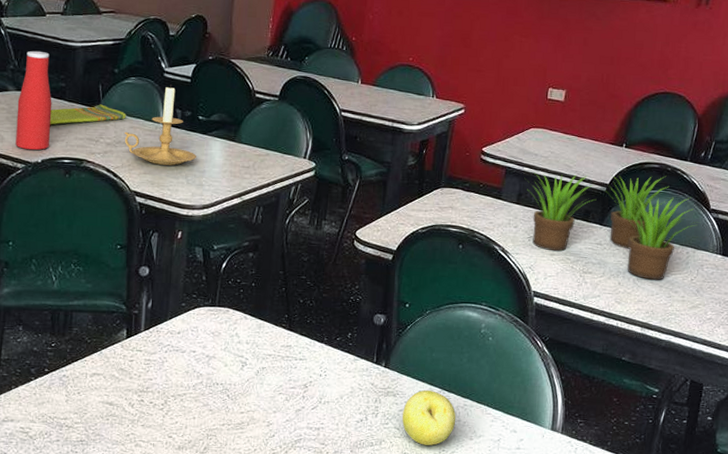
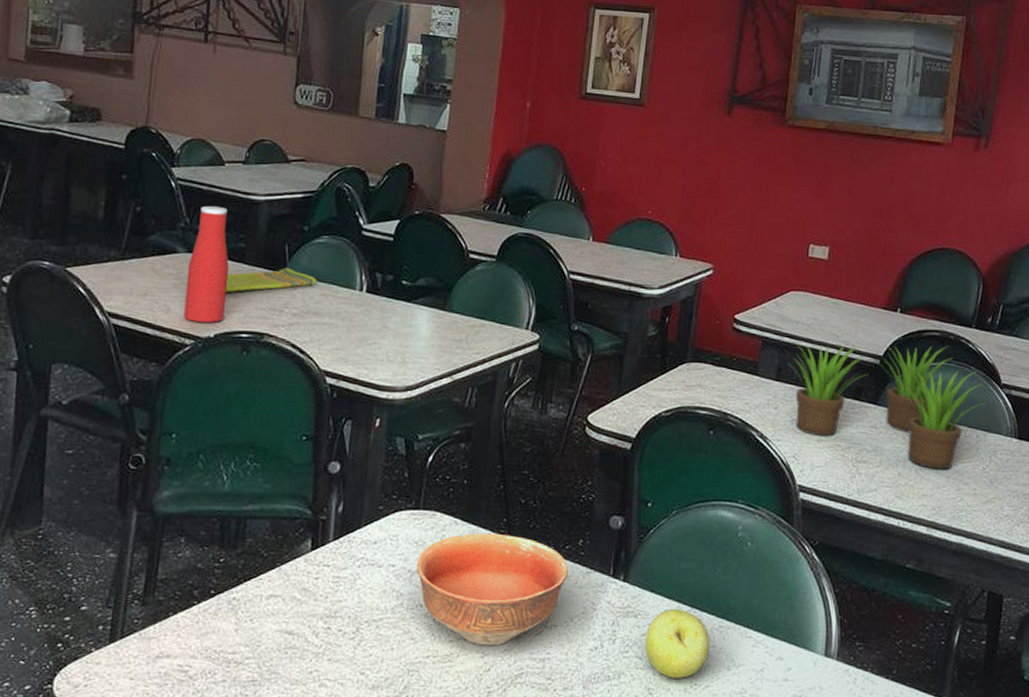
candle holder: present [124,84,196,166] -> none [313,243,399,340]
bowl: none [214,326,339,417] -> present [417,533,568,646]

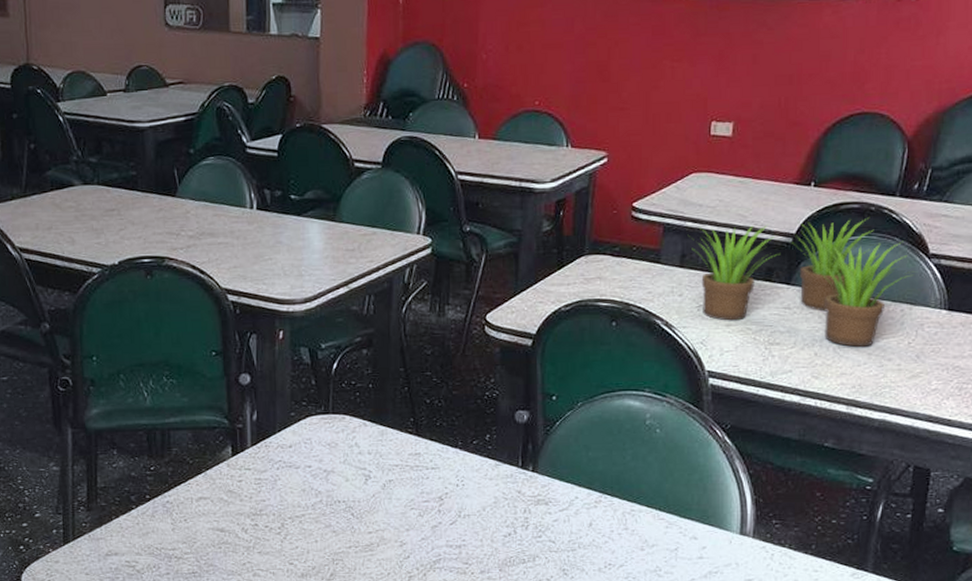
bottle: present [184,205,229,323] -> none [85,136,126,252]
dish towel: present [226,267,317,292] -> none [123,191,208,220]
bowl: present [417,533,568,646] -> none [332,432,477,536]
apple: present [645,608,710,678] -> none [558,495,623,559]

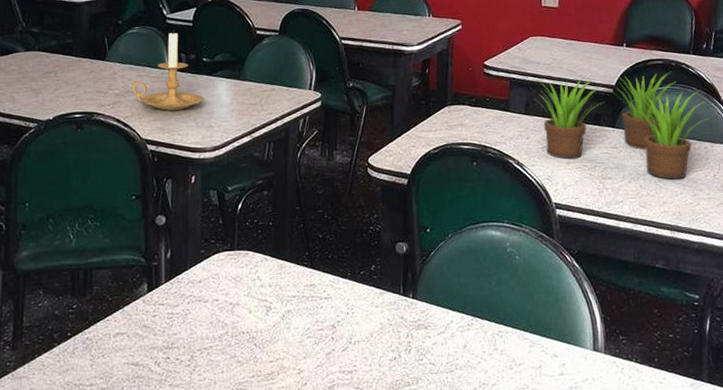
candle holder: none [208,161,292,256] -> present [132,30,204,111]

